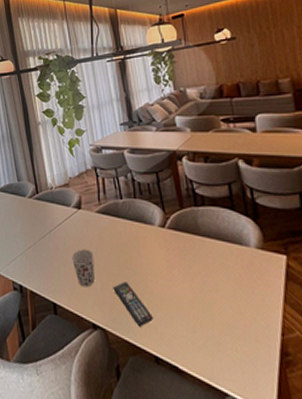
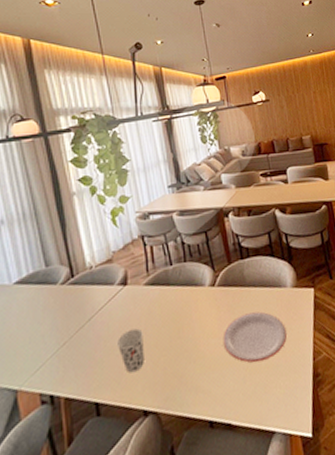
remote control: present [113,282,153,328] -> none [165,352,206,397]
plate: none [171,263,247,318] -> present [223,311,287,363]

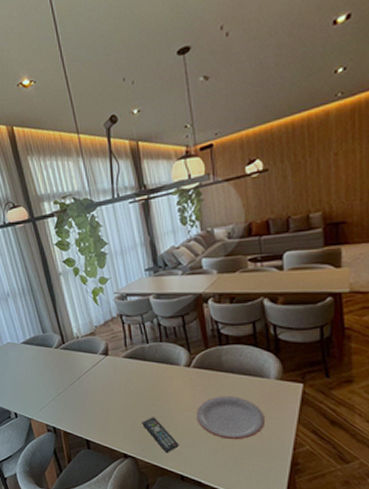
cup: present [116,328,144,373] -> none [100,391,124,425]
remote control: none [165,352,206,397] -> present [142,417,179,454]

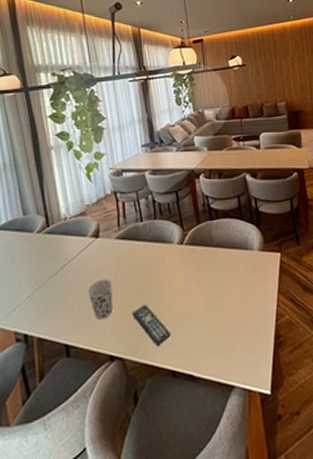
cup: none [100,391,124,425] -> present [87,279,112,320]
plate: present [196,396,265,440] -> none [188,271,251,320]

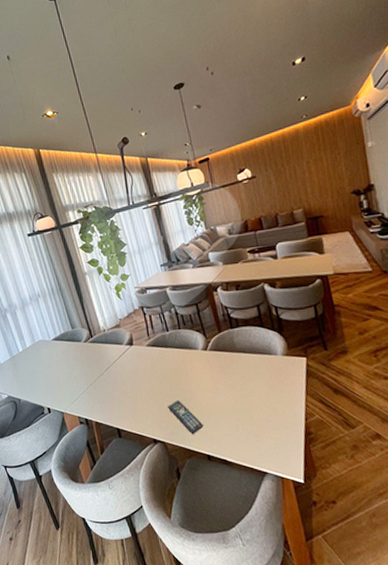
cup: present [87,279,112,320] -> none [128,378,151,411]

